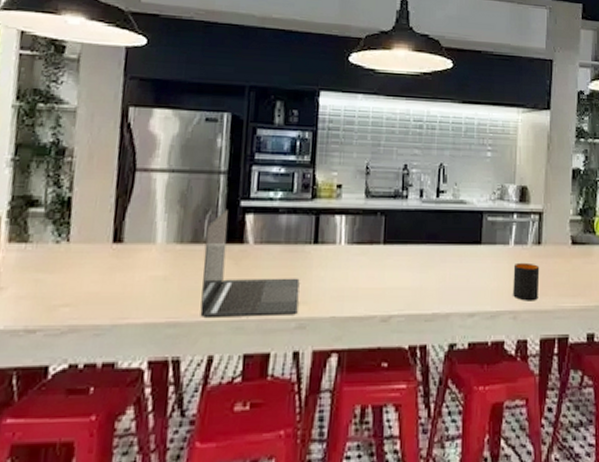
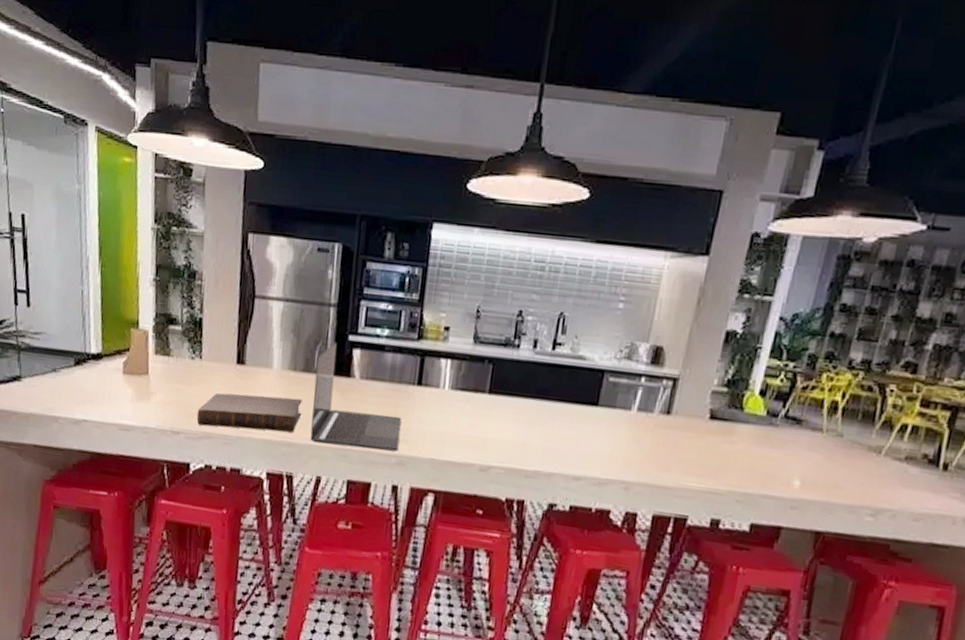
book: none [59,272,191,318] -> present [196,392,302,433]
mug: present [513,262,540,301] -> none [628,431,665,475]

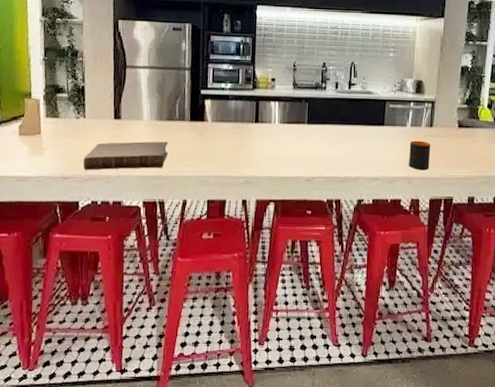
laptop: present [310,342,402,452] -> none [176,96,246,174]
mug: none [628,431,665,475] -> present [409,140,431,170]

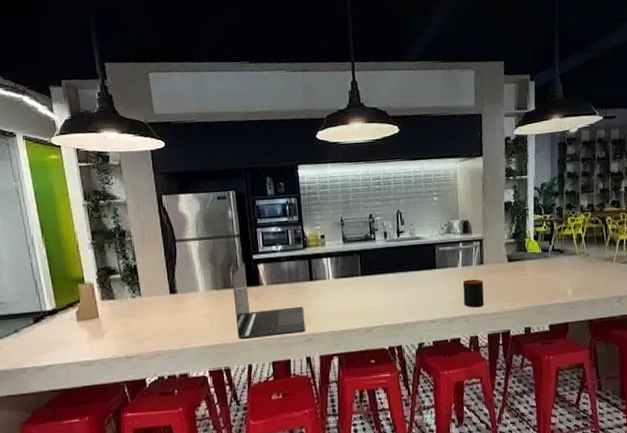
book: present [83,141,168,170] -> none [144,309,228,347]
laptop: none [176,96,246,174] -> present [232,262,305,340]

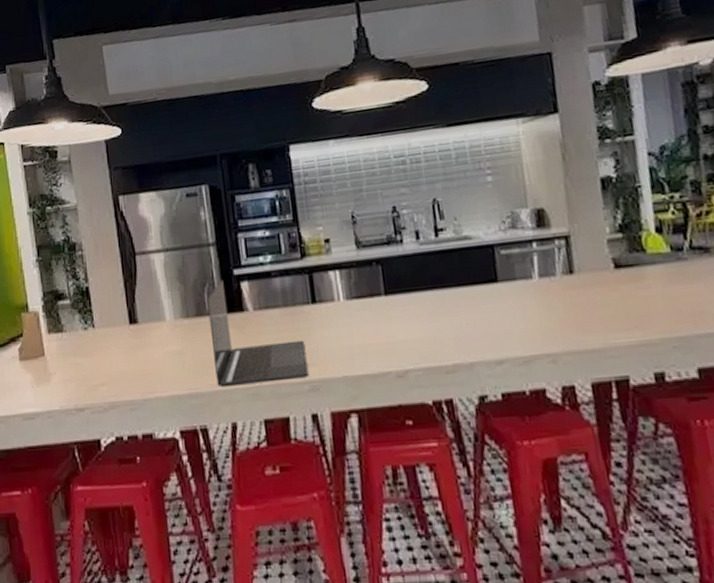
mug: present [462,279,484,308] -> none [542,296,581,342]

